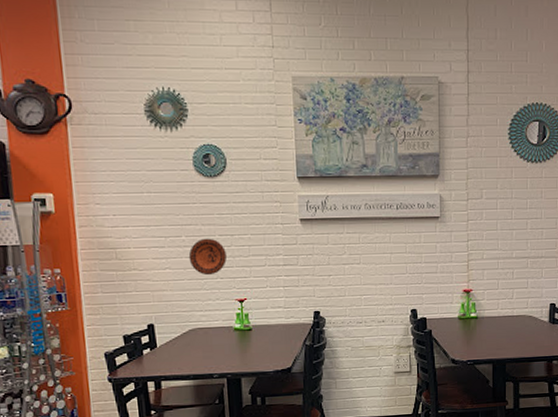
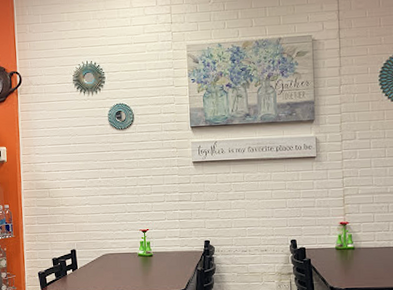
decorative plate: present [188,238,227,276] -> none [103,179,133,210]

